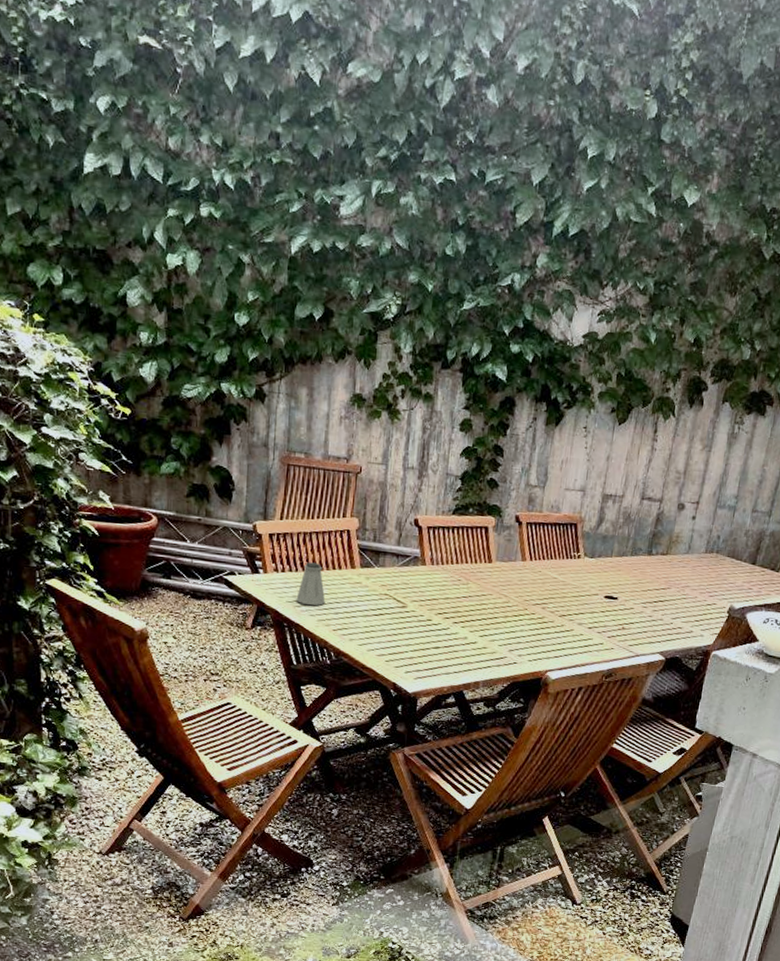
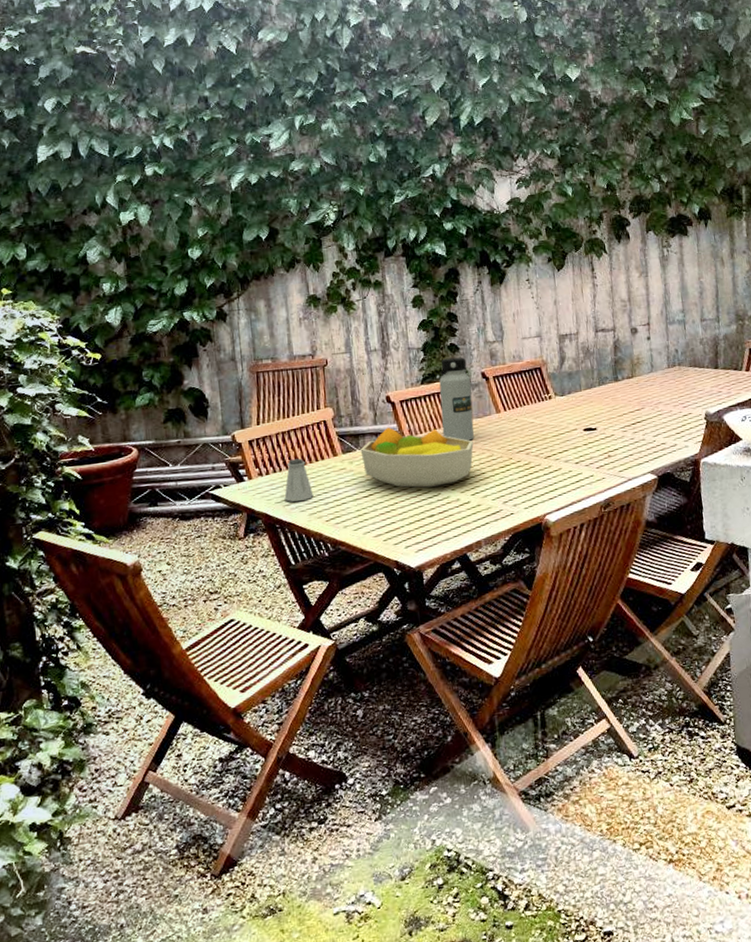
fruit bowl: none [378,550,493,621] -> present [360,427,474,488]
water bottle: none [463,492,504,583] -> present [439,357,474,441]

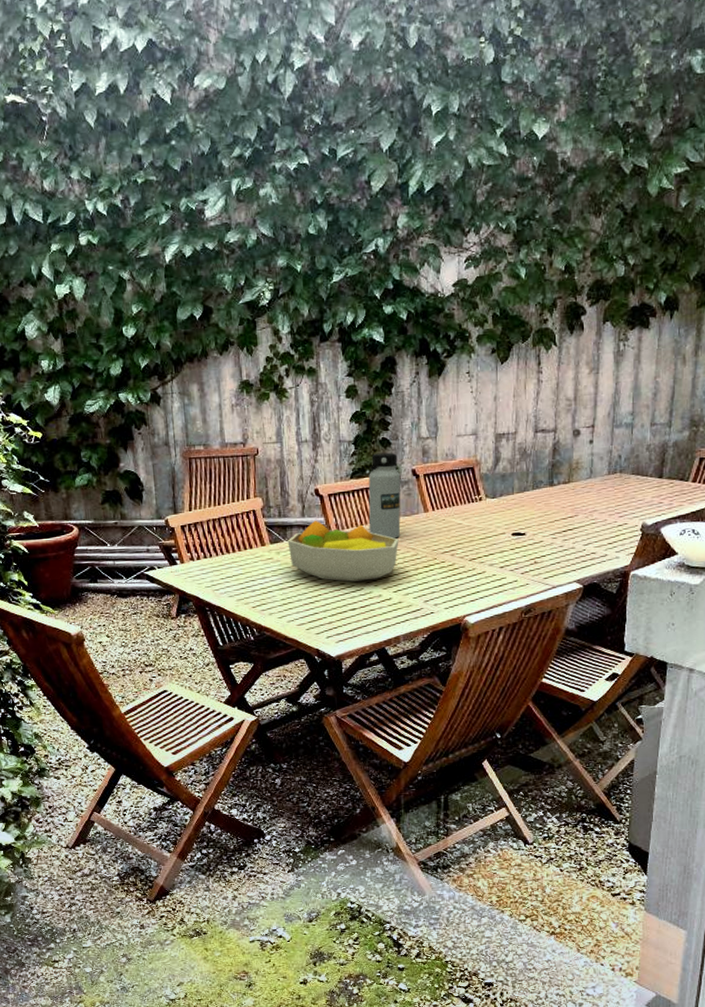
saltshaker: present [284,458,314,502] -> none [214,546,242,588]

